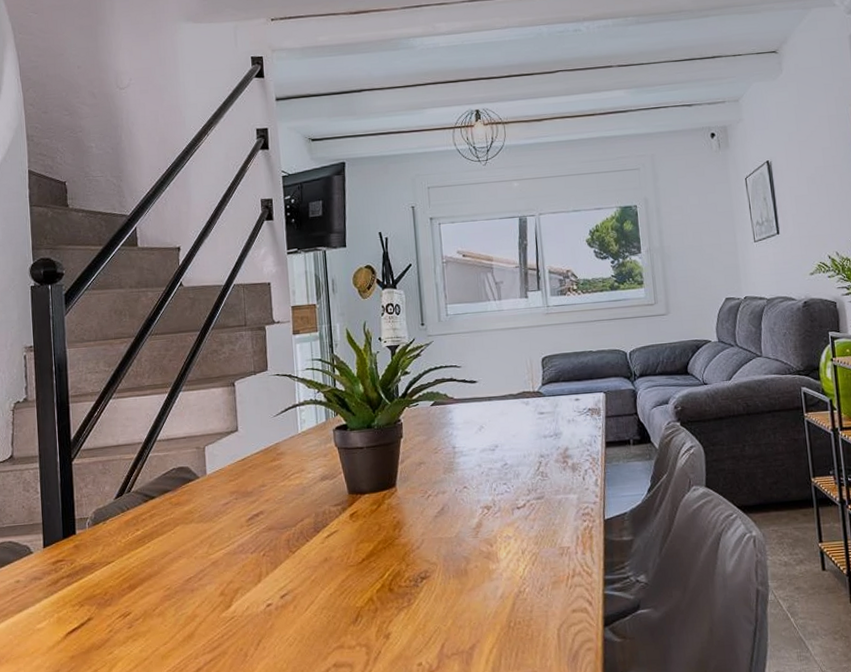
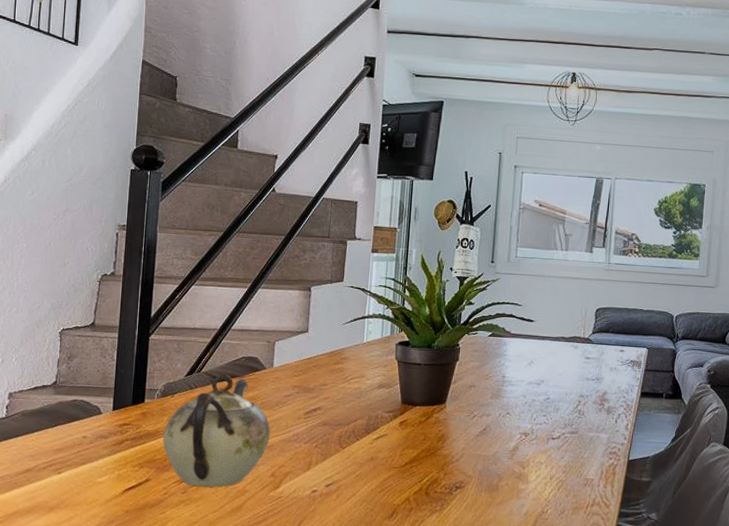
teapot: none [100,490,213,618] -> present [163,374,270,487]

